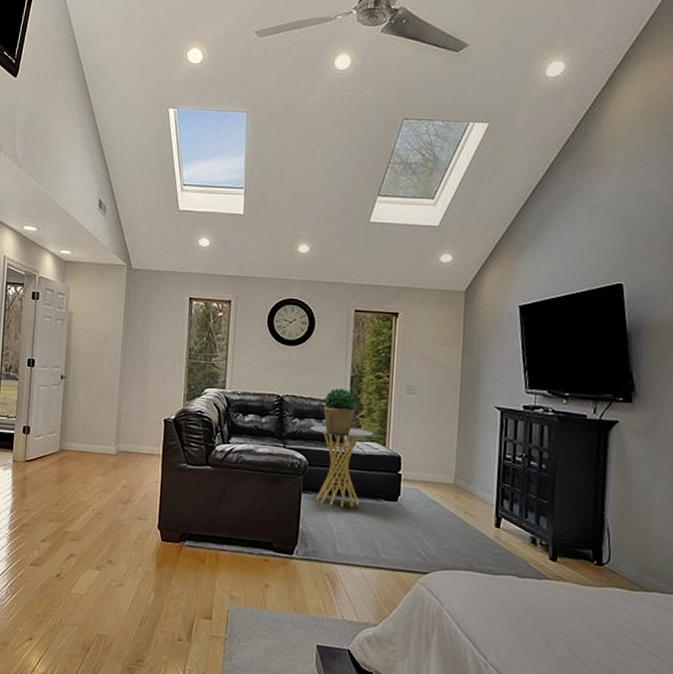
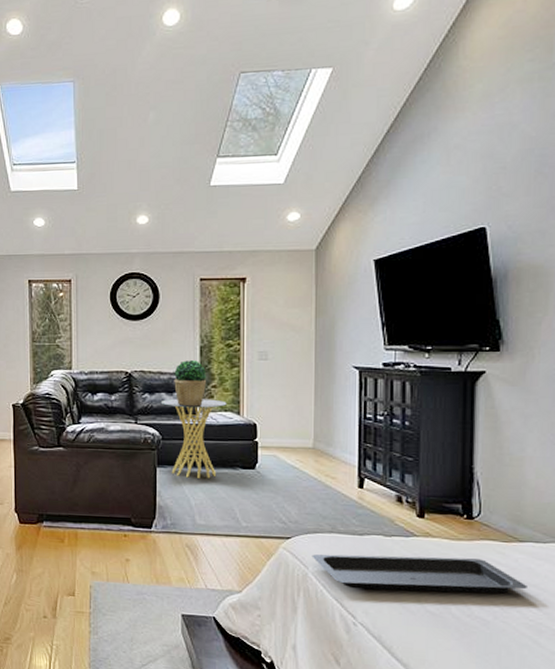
serving tray: none [447,591,652,643] -> present [312,554,527,594]

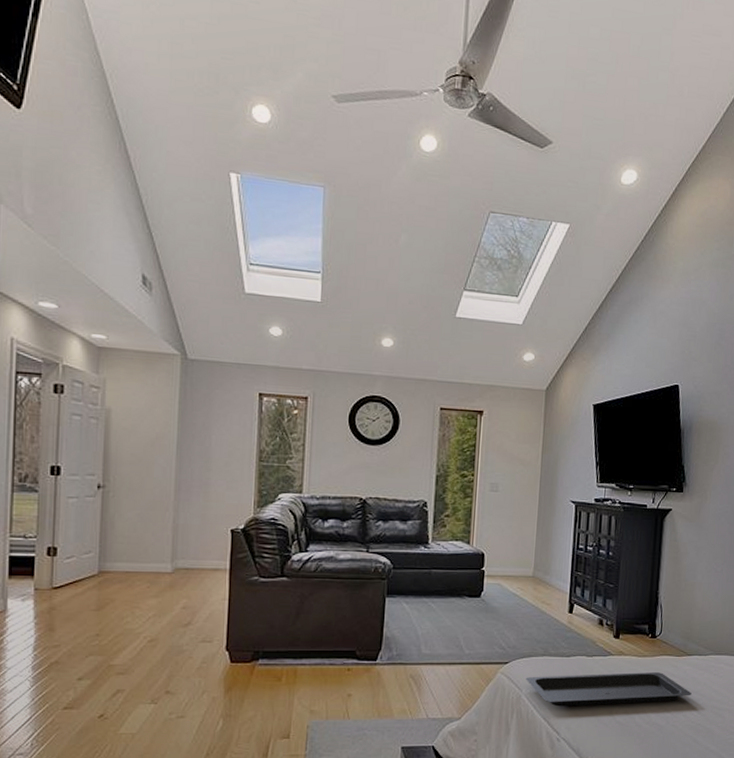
side table: present [160,398,227,479] -> none [394,527,458,608]
potted plant: present [174,360,206,407] -> none [408,489,440,536]

